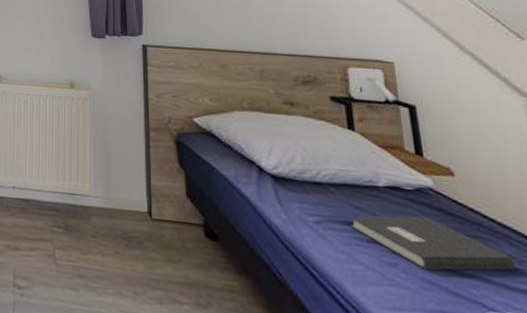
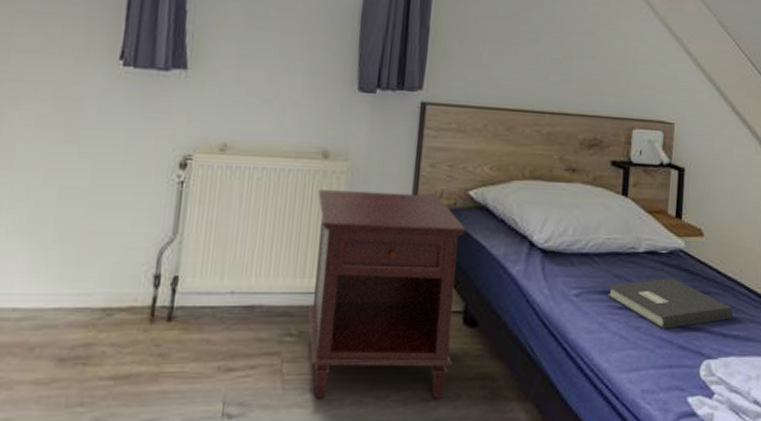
nightstand: none [69,112,200,304] -> present [308,190,466,399]

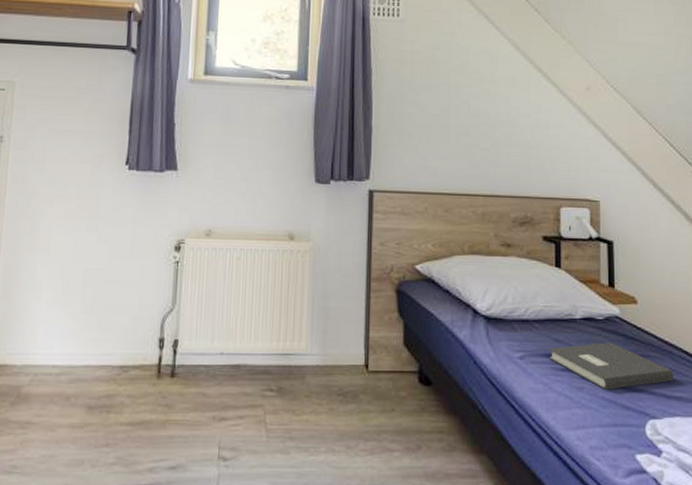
nightstand: present [308,190,466,399] -> none [284,266,415,449]

